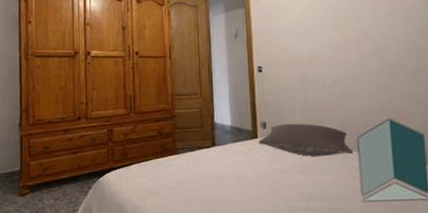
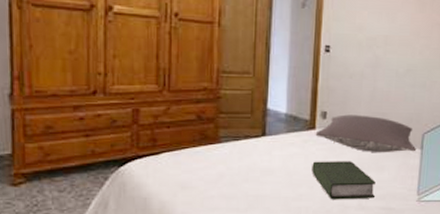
book: none [258,165,320,202] -> present [312,161,376,200]

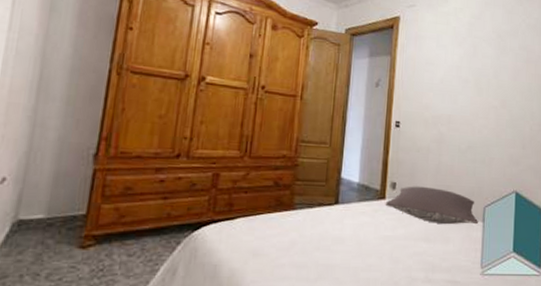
book: present [312,161,376,200] -> none [381,231,441,272]

